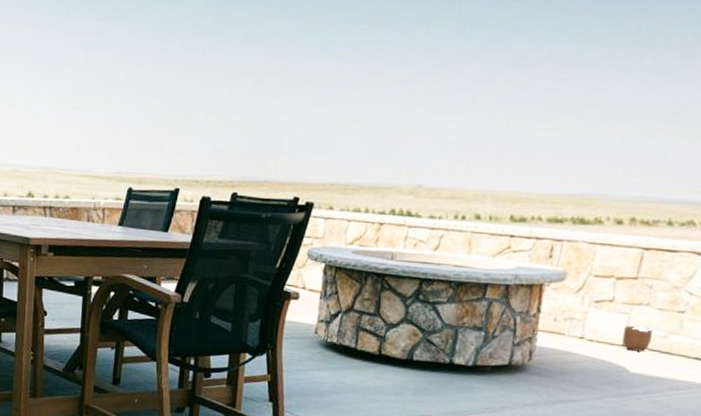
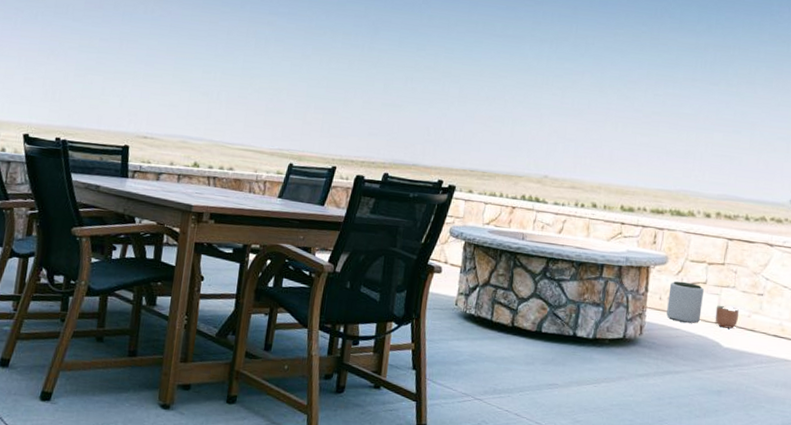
plant pot: none [562,299,610,347] -> present [666,281,704,323]

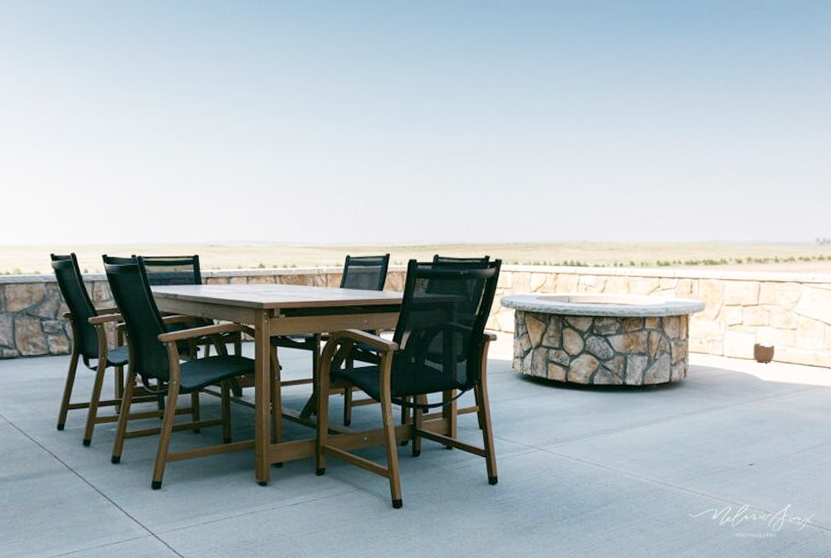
plant pot: present [666,281,704,323] -> none [708,325,740,362]

